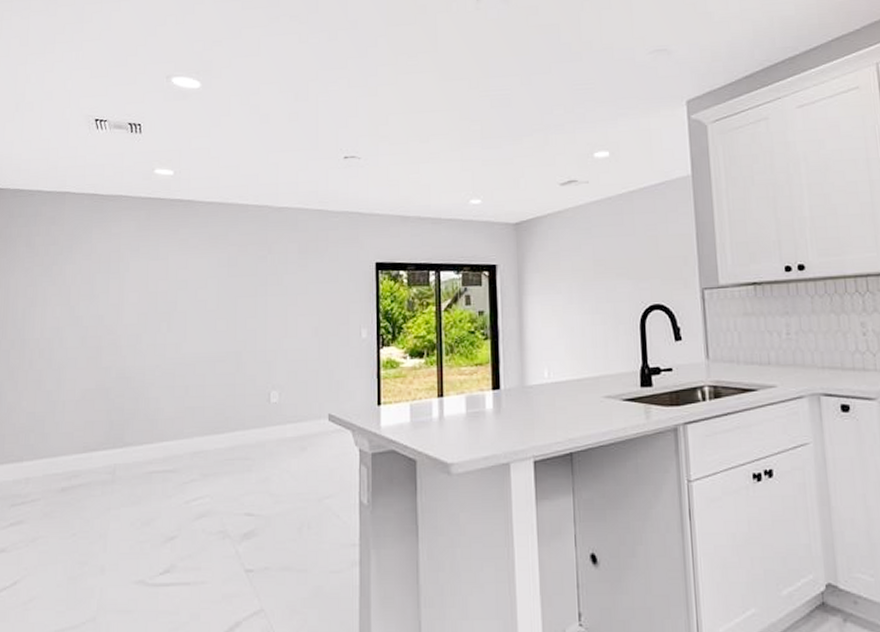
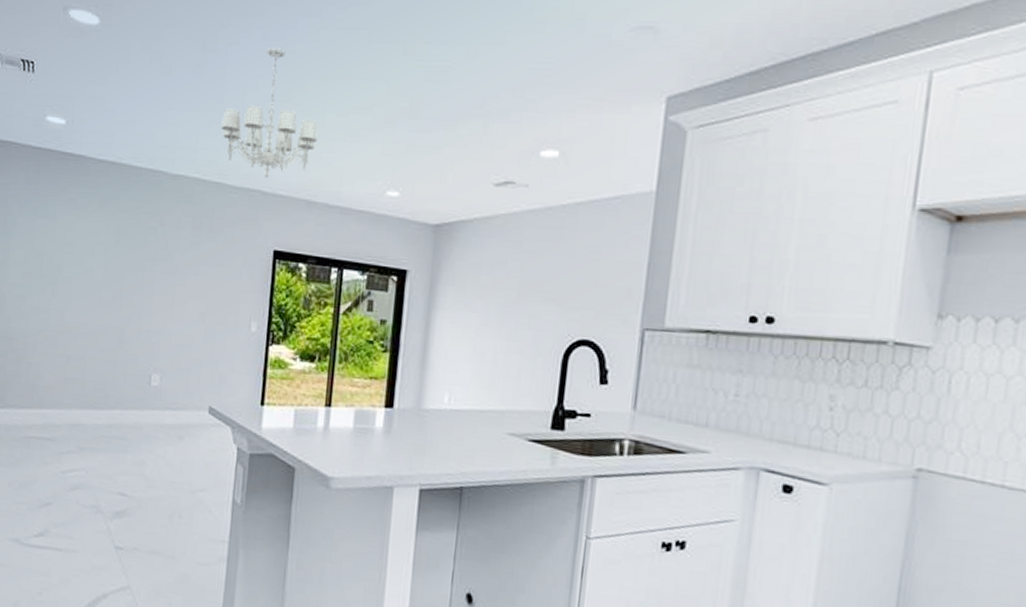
chandelier: none [318,92,404,201] -> present [221,48,318,178]

